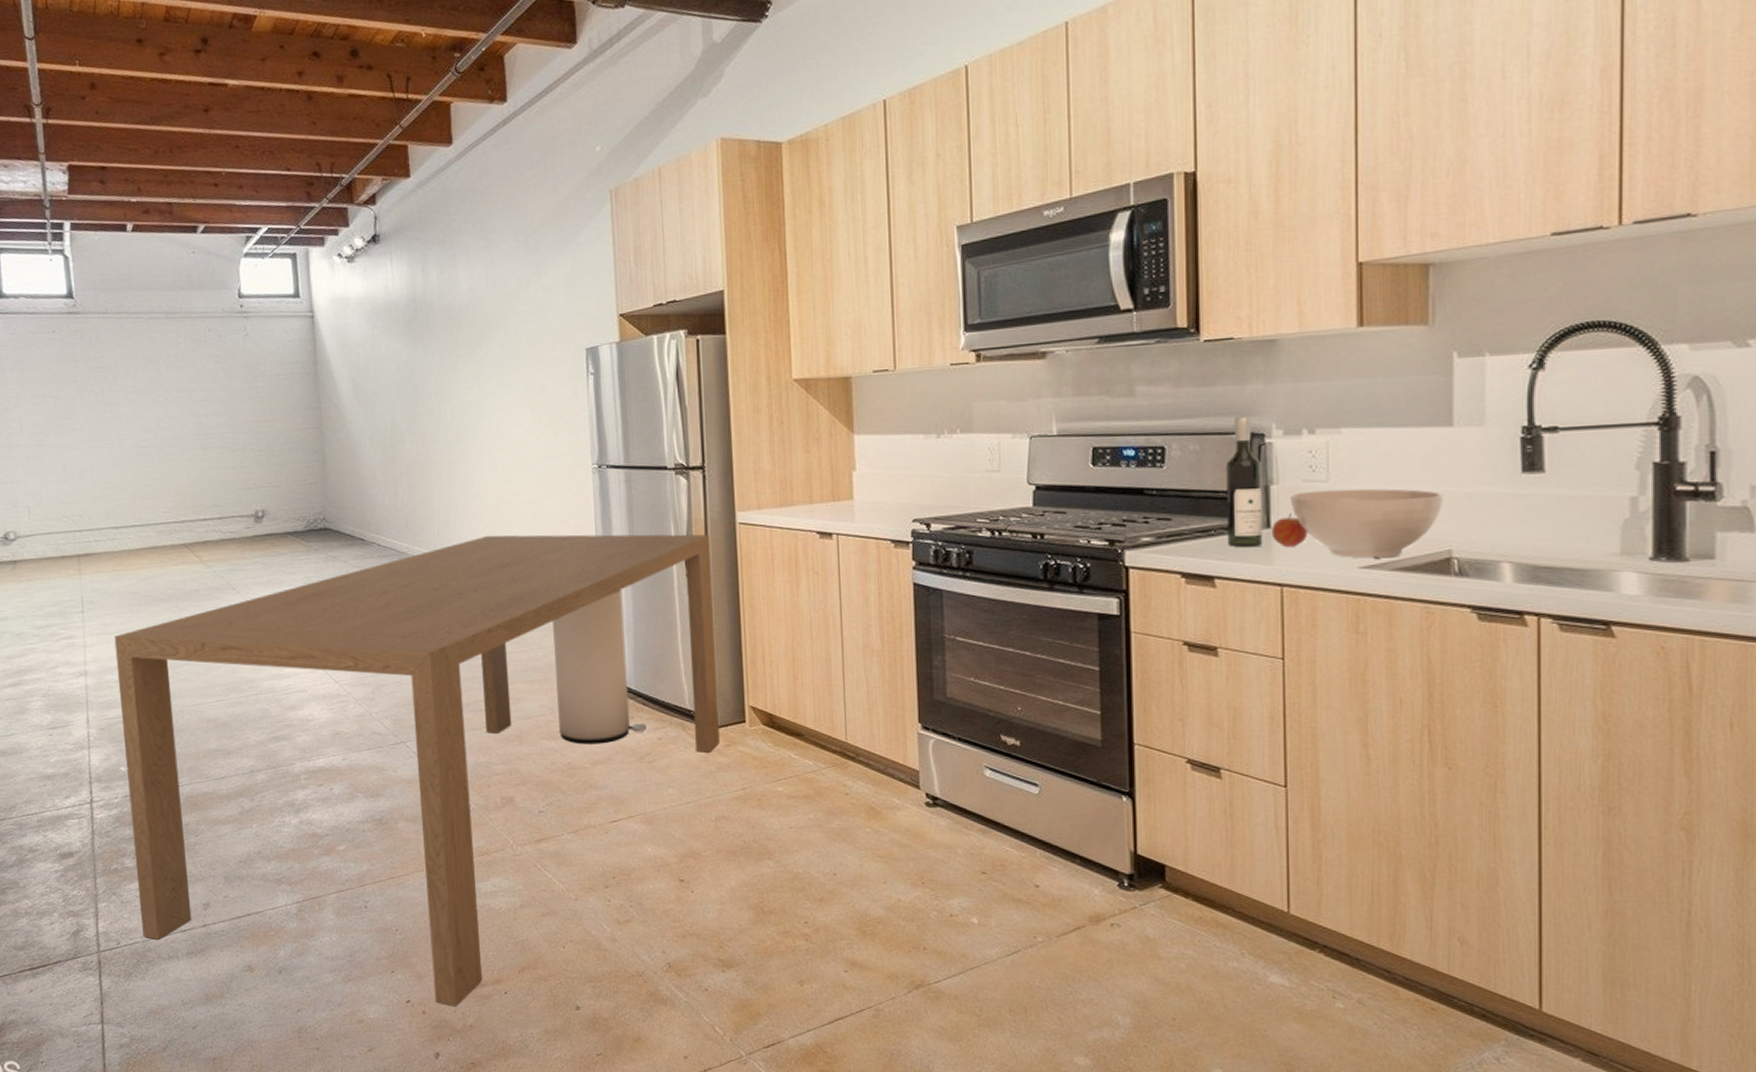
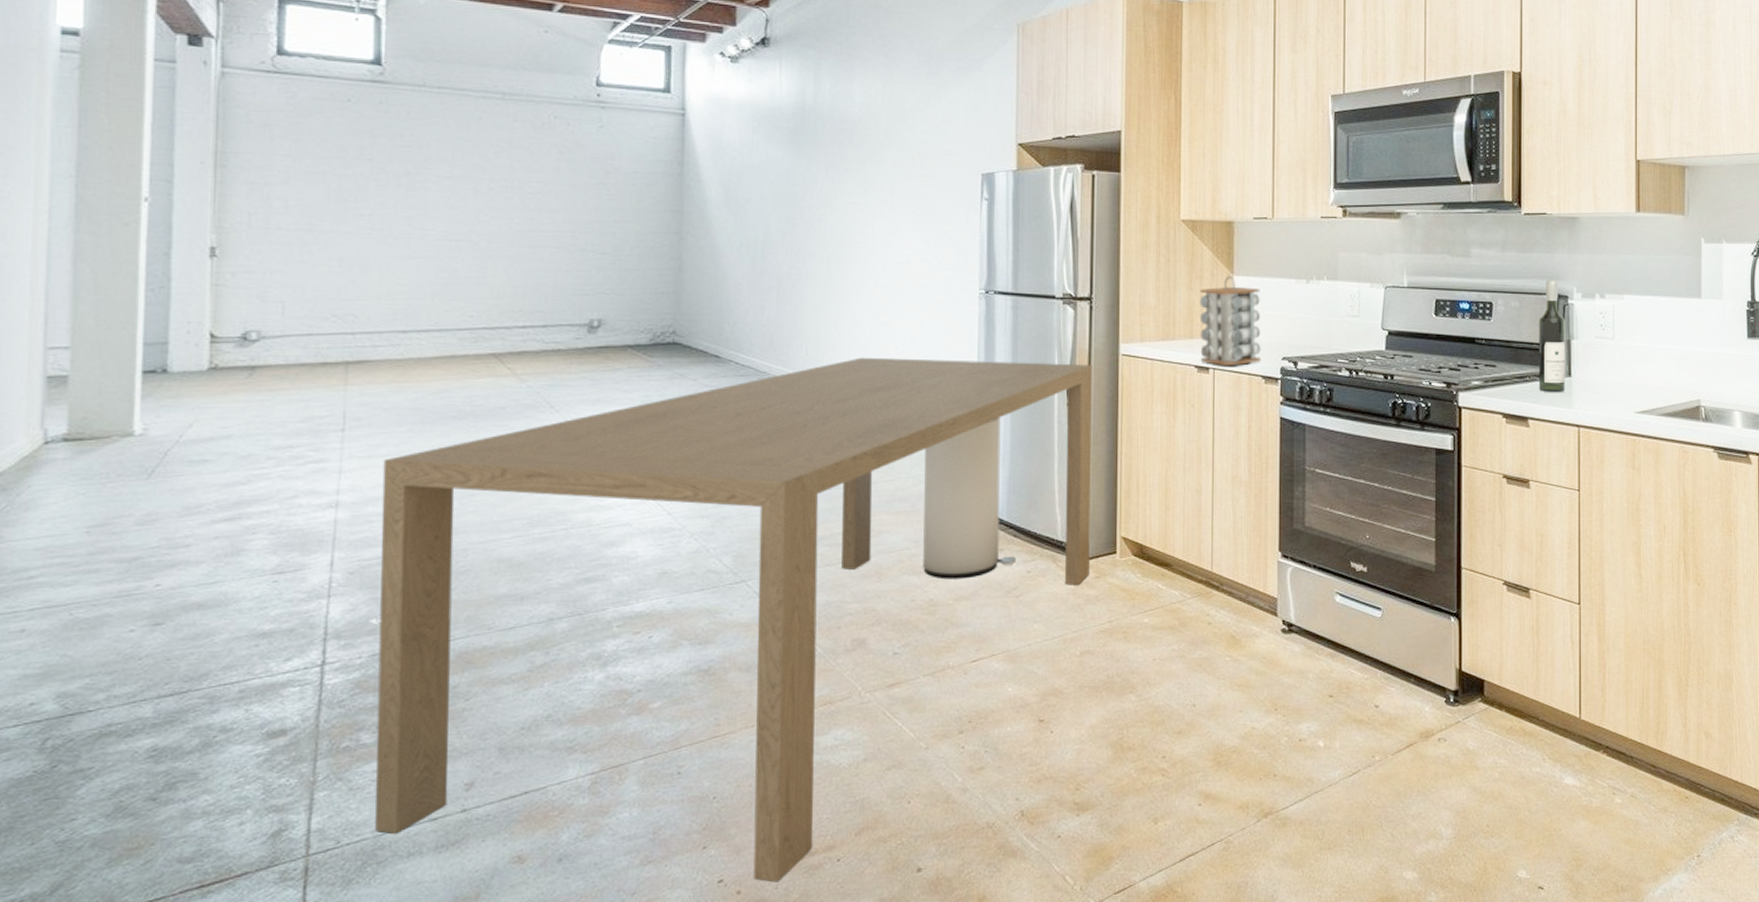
spice rack: none [817,434,889,531] -> present [1199,275,1261,366]
fruit: present [1271,513,1308,548] -> none [1572,364,1599,394]
bowl: present [1291,488,1443,559] -> none [1587,346,1694,405]

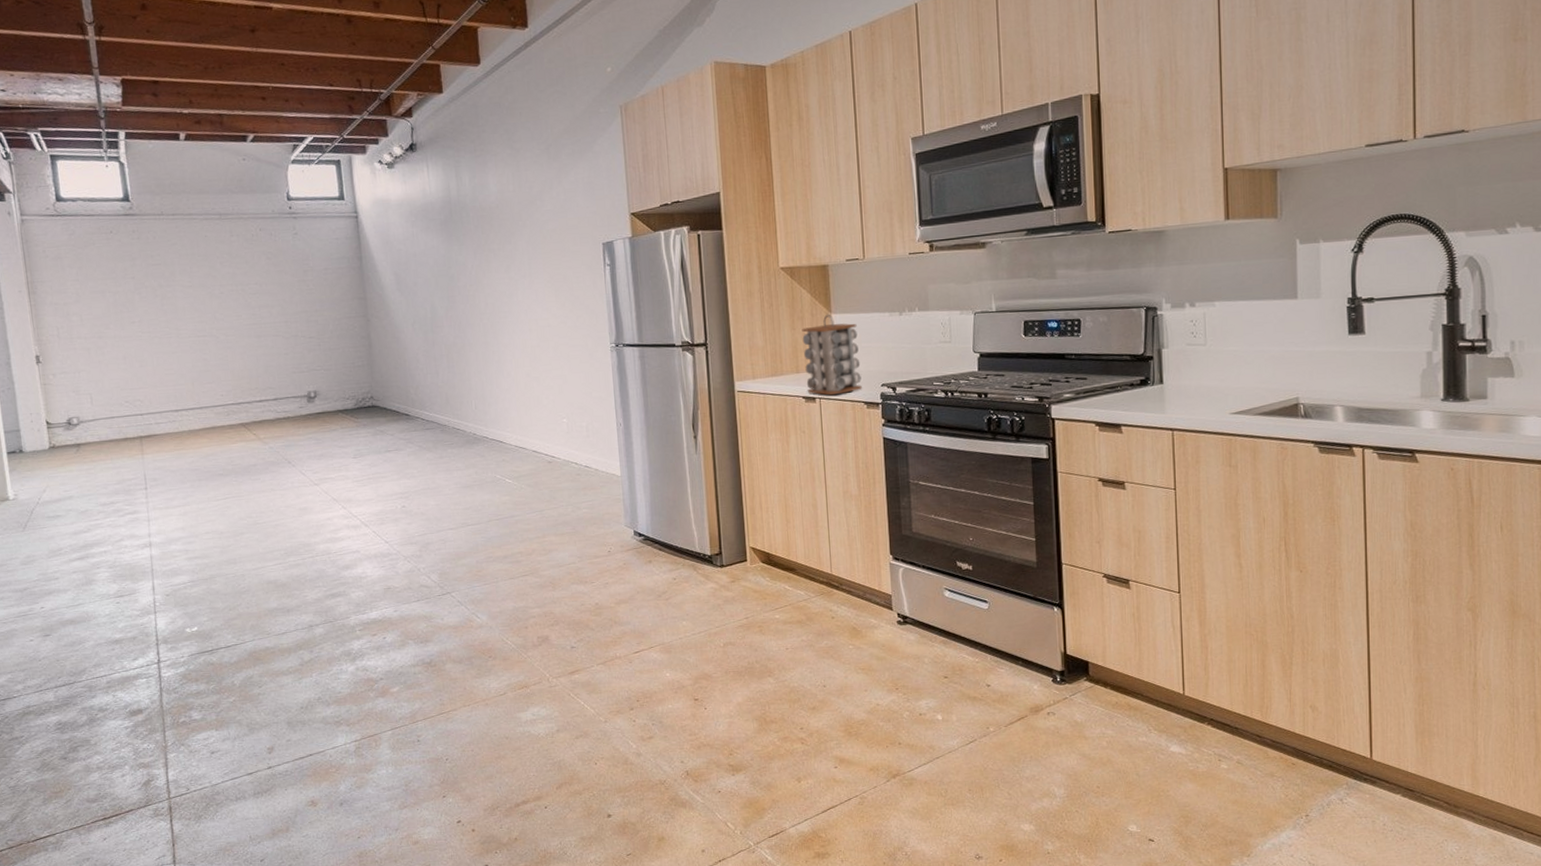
dining table: present [375,357,1092,883] -> none [177,401,726,824]
pedal bin: present [923,417,1016,580] -> none [579,451,663,587]
bottle: present [1538,280,1566,393] -> none [1127,293,1158,401]

